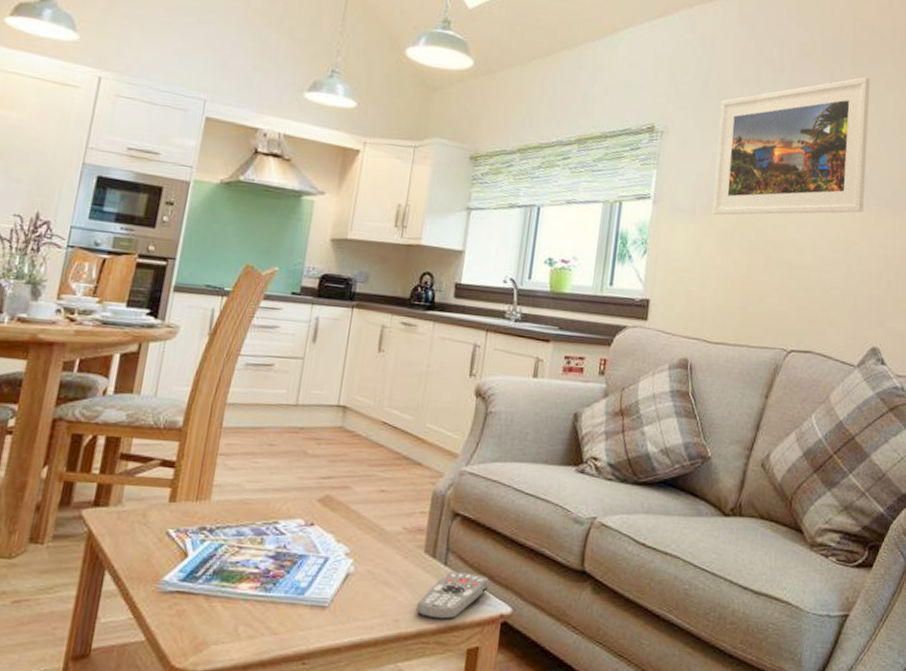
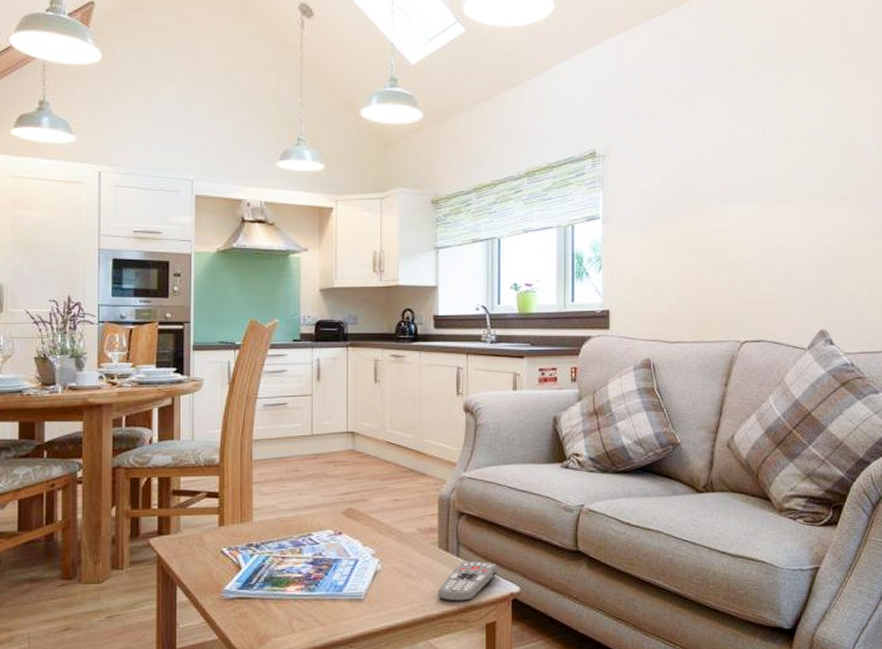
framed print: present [712,76,870,215] -> none [656,78,801,226]

